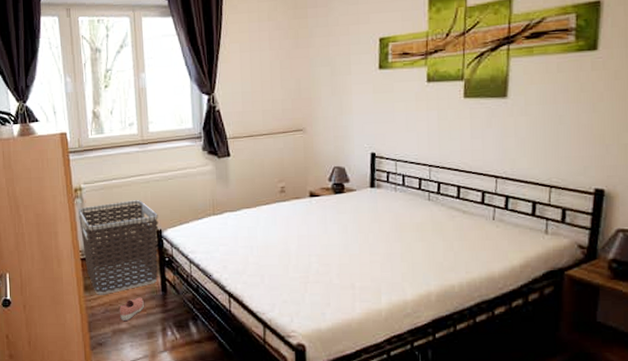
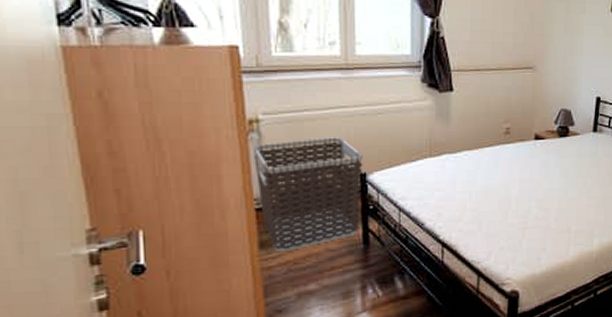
shoe: present [120,297,144,321] -> none [308,252,339,281]

